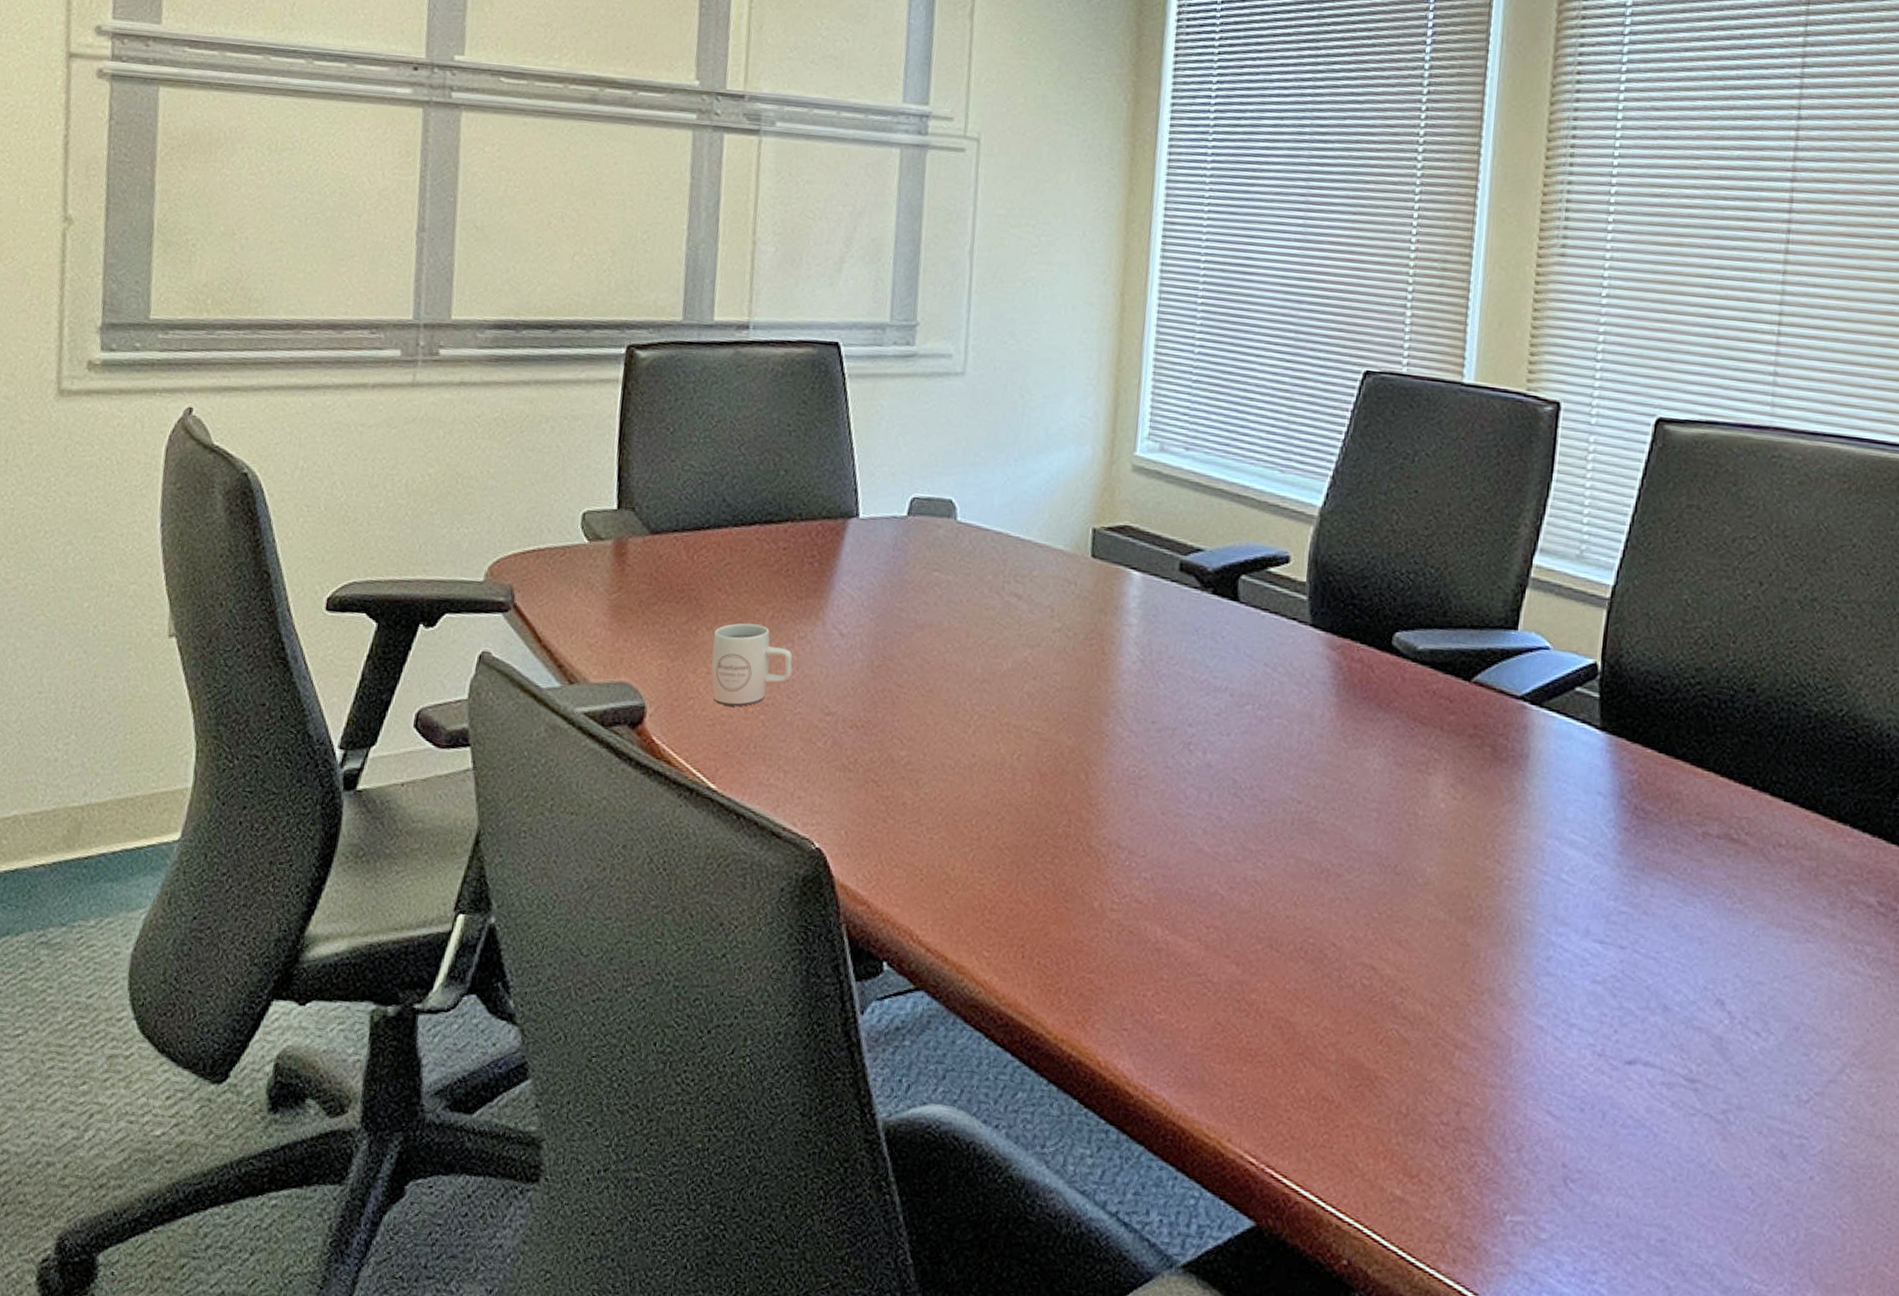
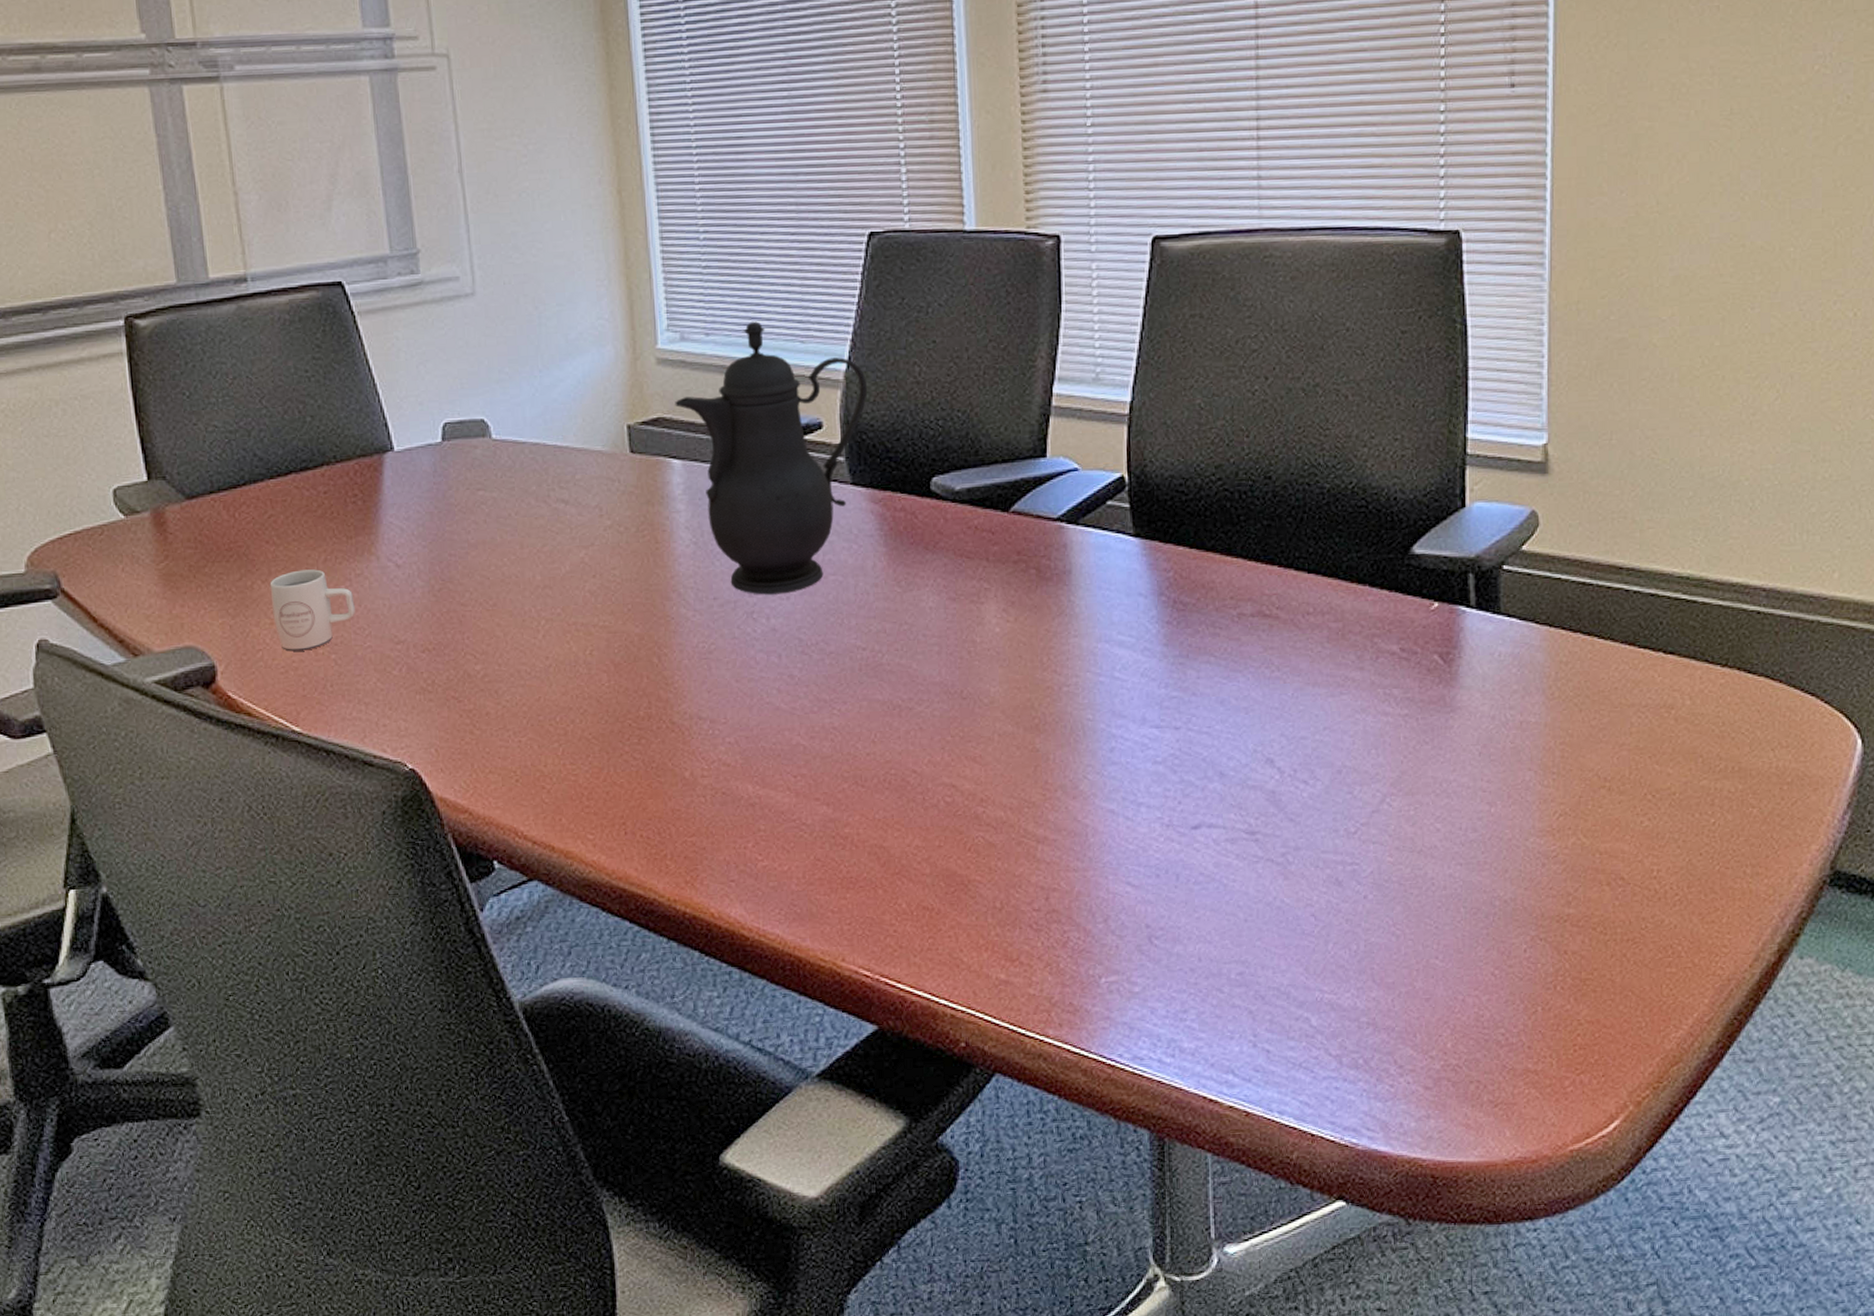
coffeepot: none [1144,443,1342,728] -> present [675,321,868,594]

